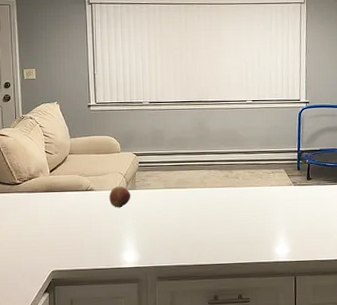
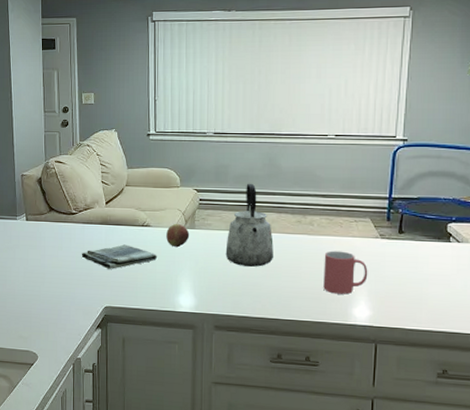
dish towel: none [26,209,102,234] -> present [81,244,158,269]
kettle: none [164,145,206,220] -> present [225,183,274,267]
mug: none [249,199,285,237] -> present [323,250,368,295]

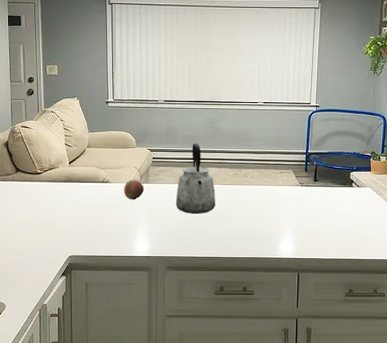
dish towel: present [81,244,158,269] -> none [46,199,117,222]
mug: present [323,250,368,295] -> none [256,197,291,233]

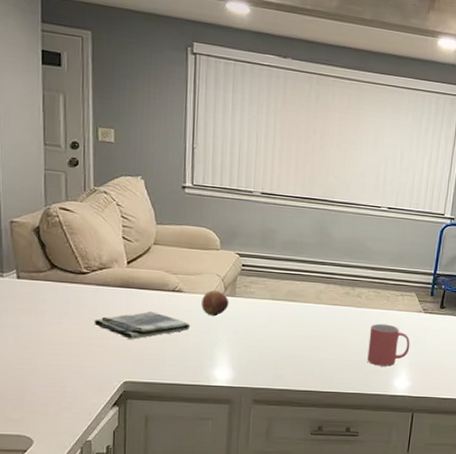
dish towel: none [46,199,117,222] -> present [94,311,191,339]
kettle: present [175,143,216,214] -> none [268,250,320,339]
mug: none [256,197,291,233] -> present [367,323,410,367]

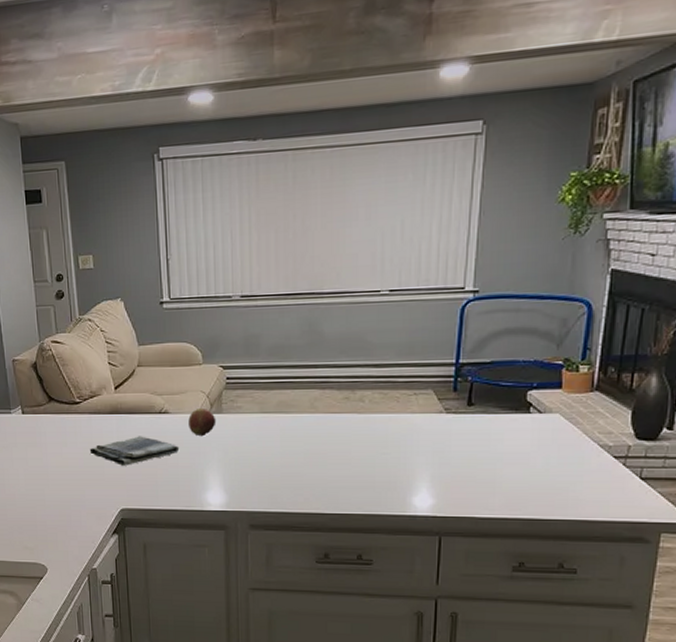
mug: present [367,323,410,367] -> none [377,430,431,481]

